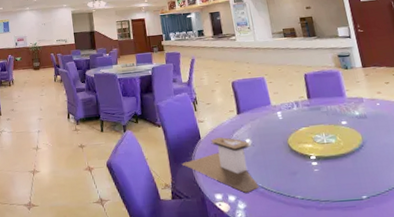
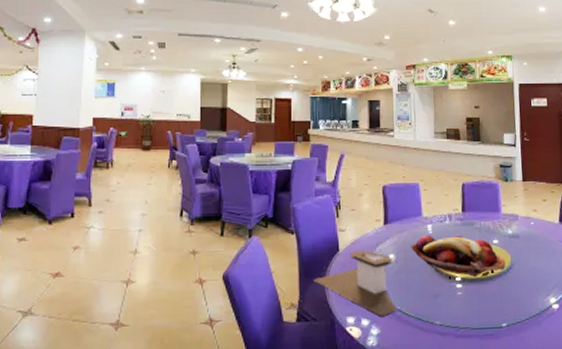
fruit basket: none [264,120,358,156] -> present [410,234,506,278]

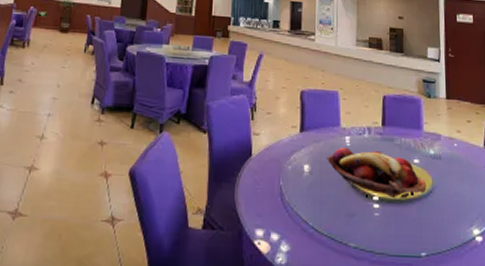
architectural model: present [313,250,397,316] -> none [222,157,309,232]

